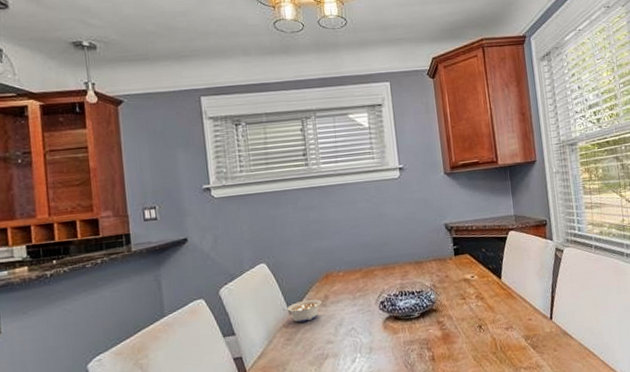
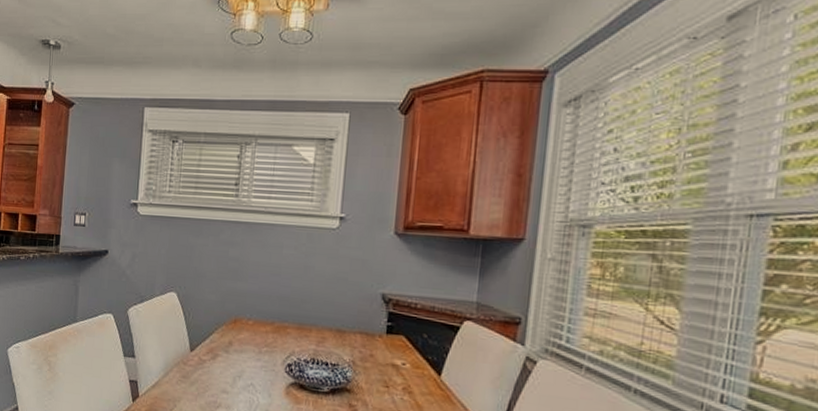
legume: present [281,299,322,323] -> none [182,341,224,364]

